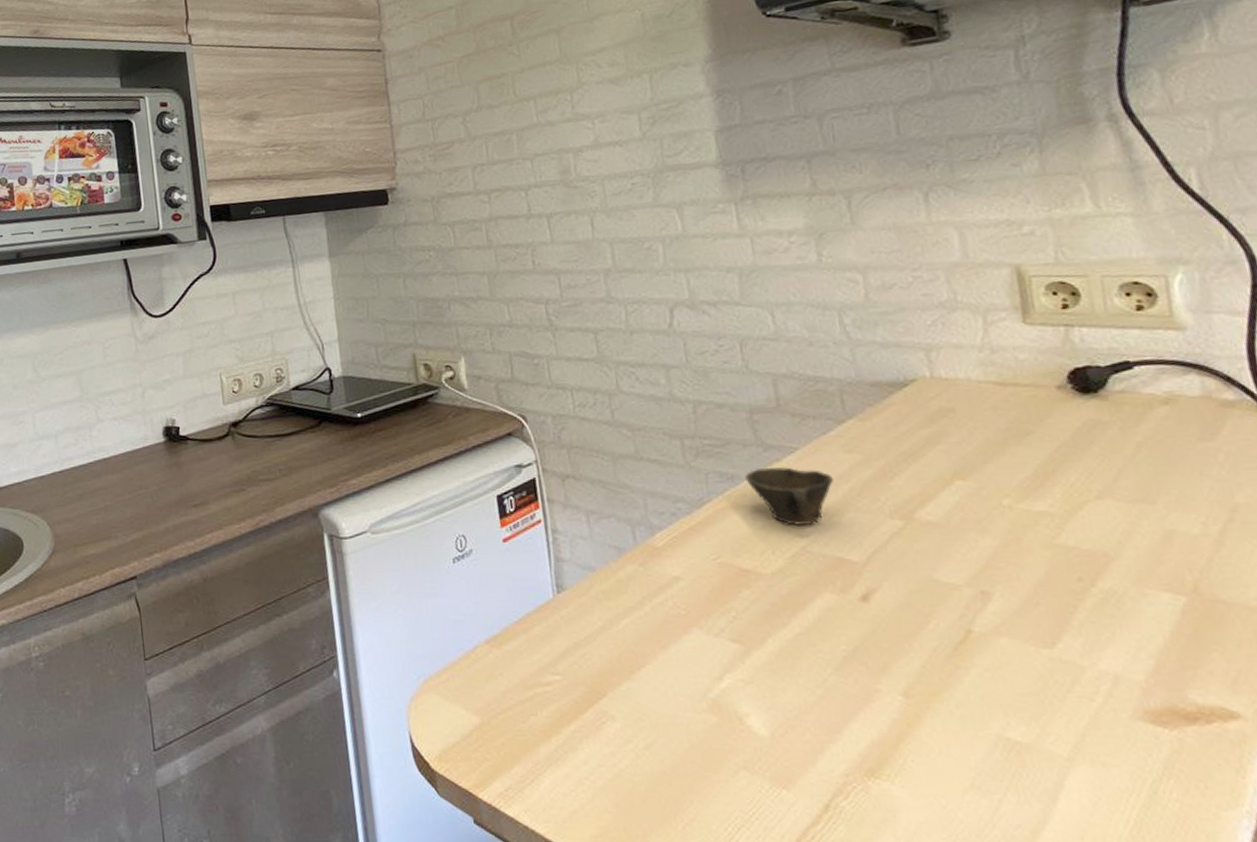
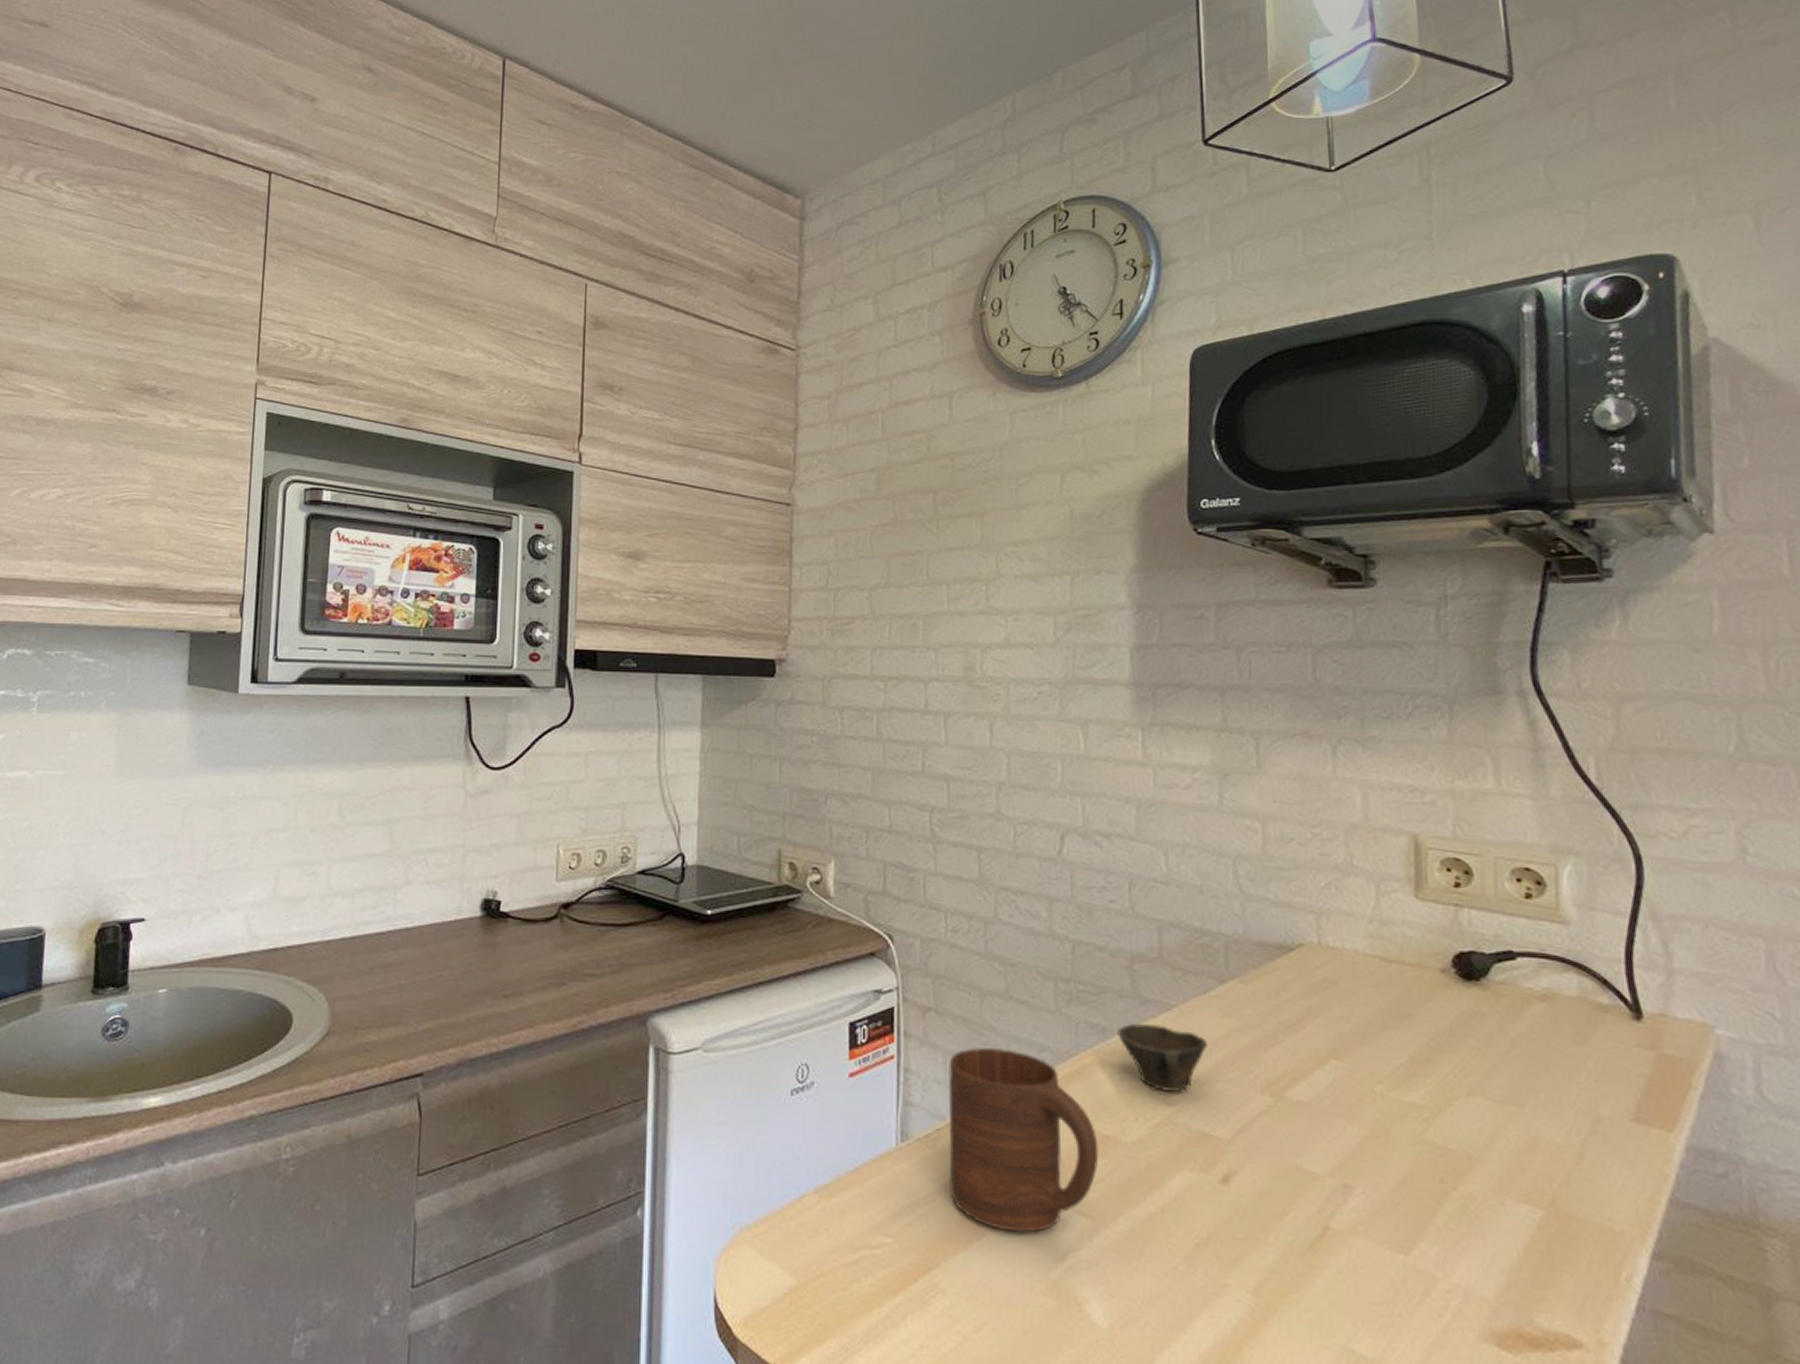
cup: none [591,503,742,661] -> present [947,1048,1099,1233]

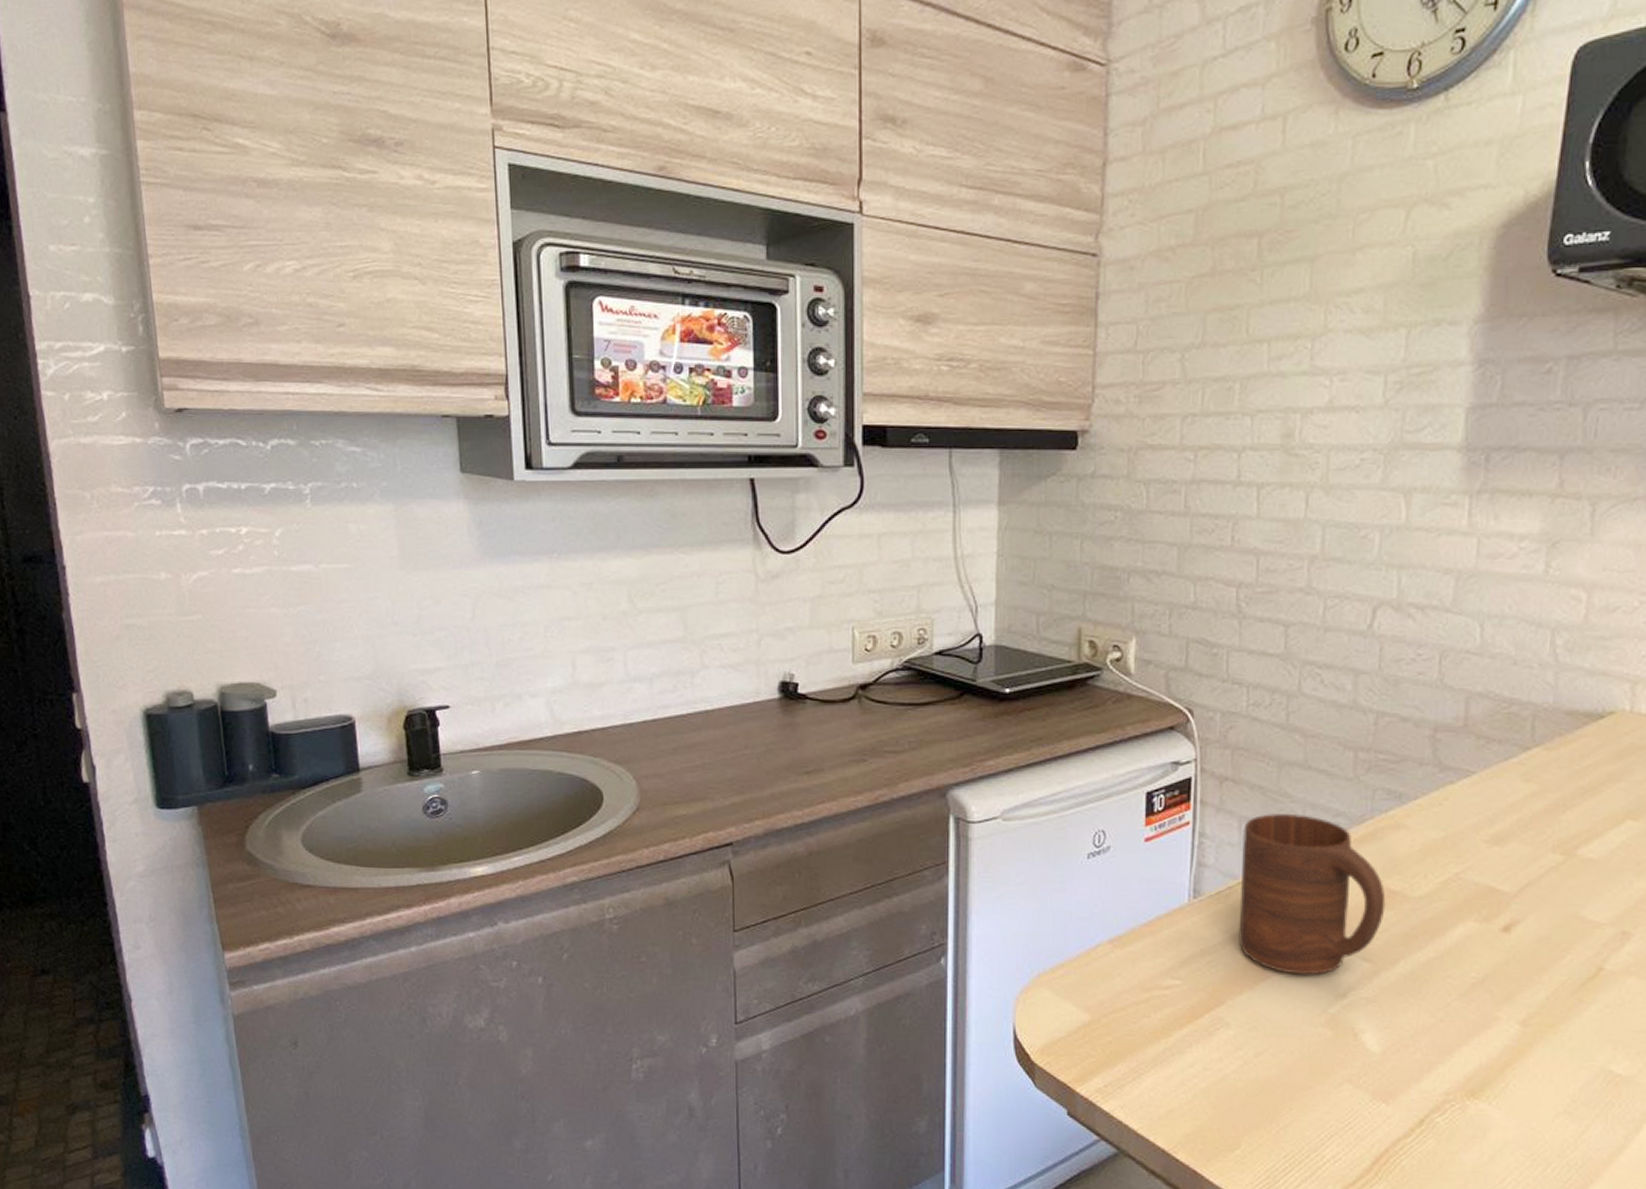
cup: present [1117,1024,1207,1094] -> none [1414,790,1504,853]

